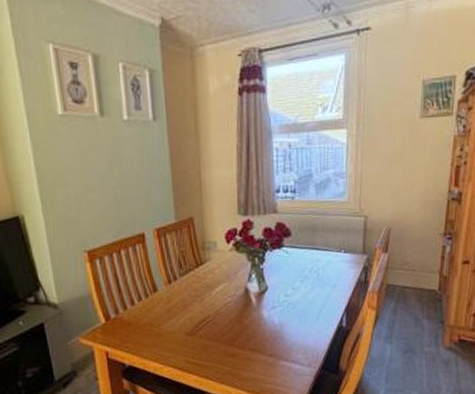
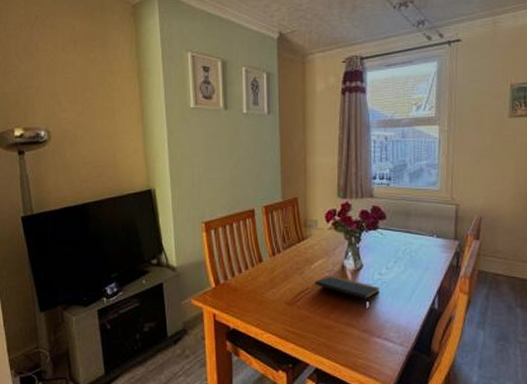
notepad: none [216,300,287,325] -> present [314,276,381,302]

